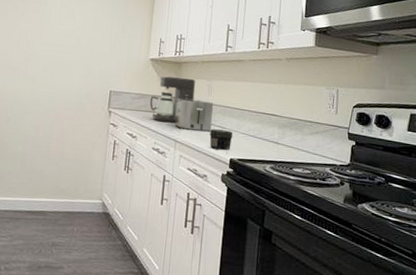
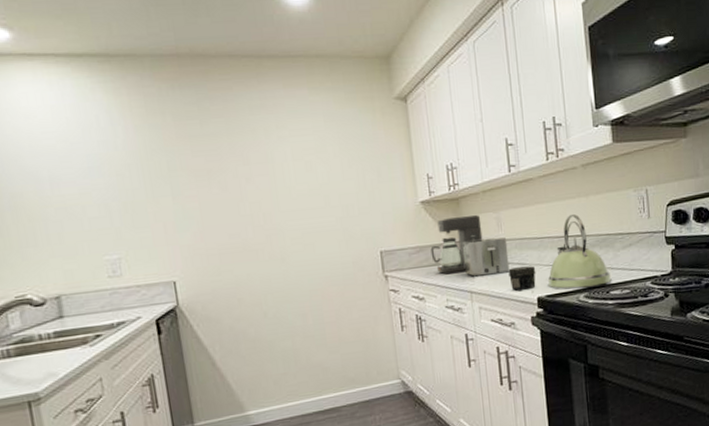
kettle: none [241,96,296,162] -> present [547,213,612,290]

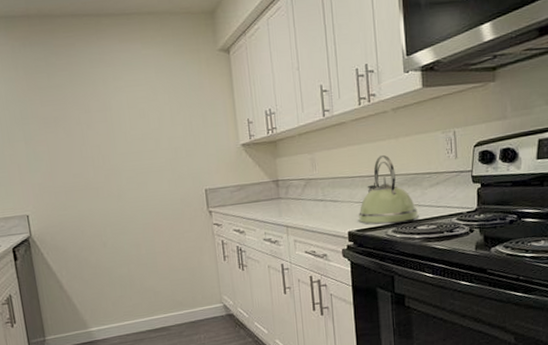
coffee maker: present [430,214,483,275] -> none [250,155,298,211]
toaster: present [461,237,510,278] -> none [279,176,323,214]
jar: present [508,266,536,292] -> none [322,202,348,226]

